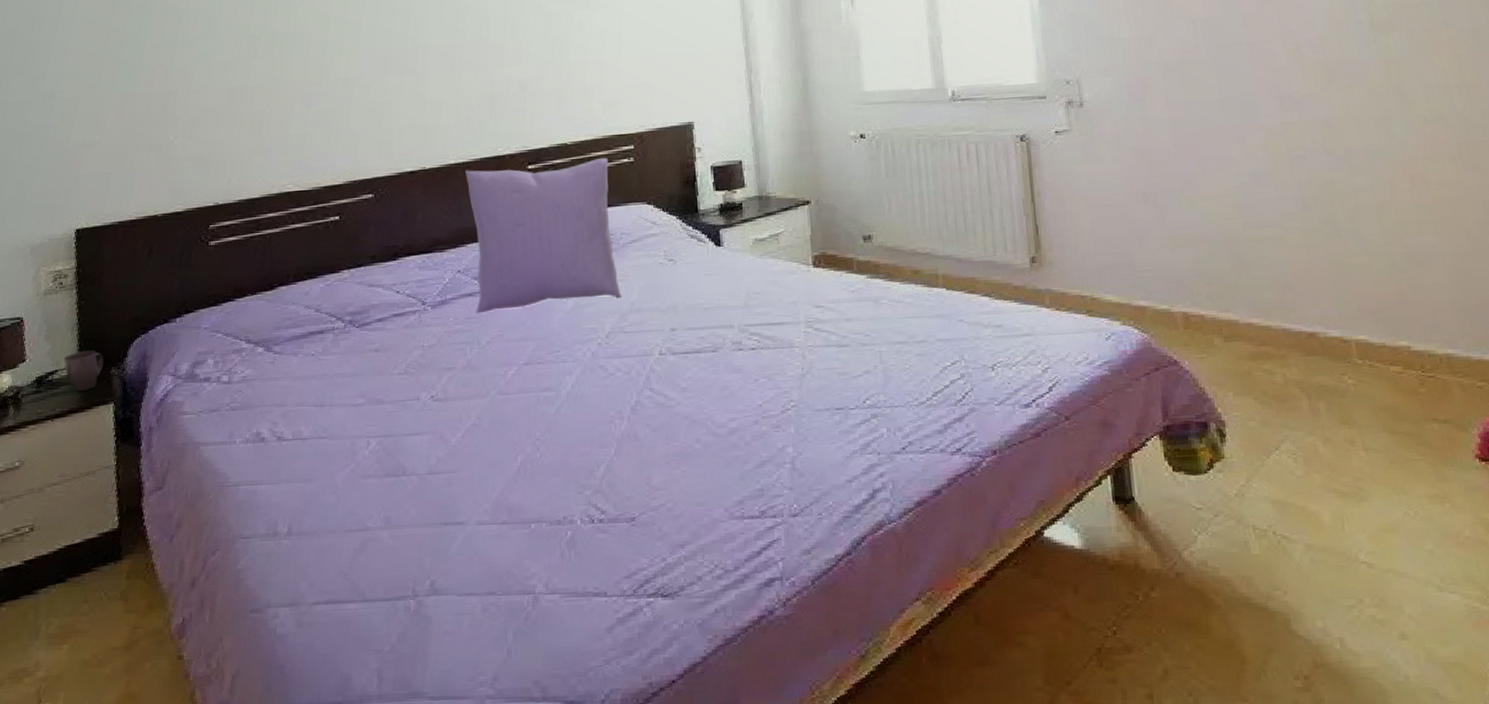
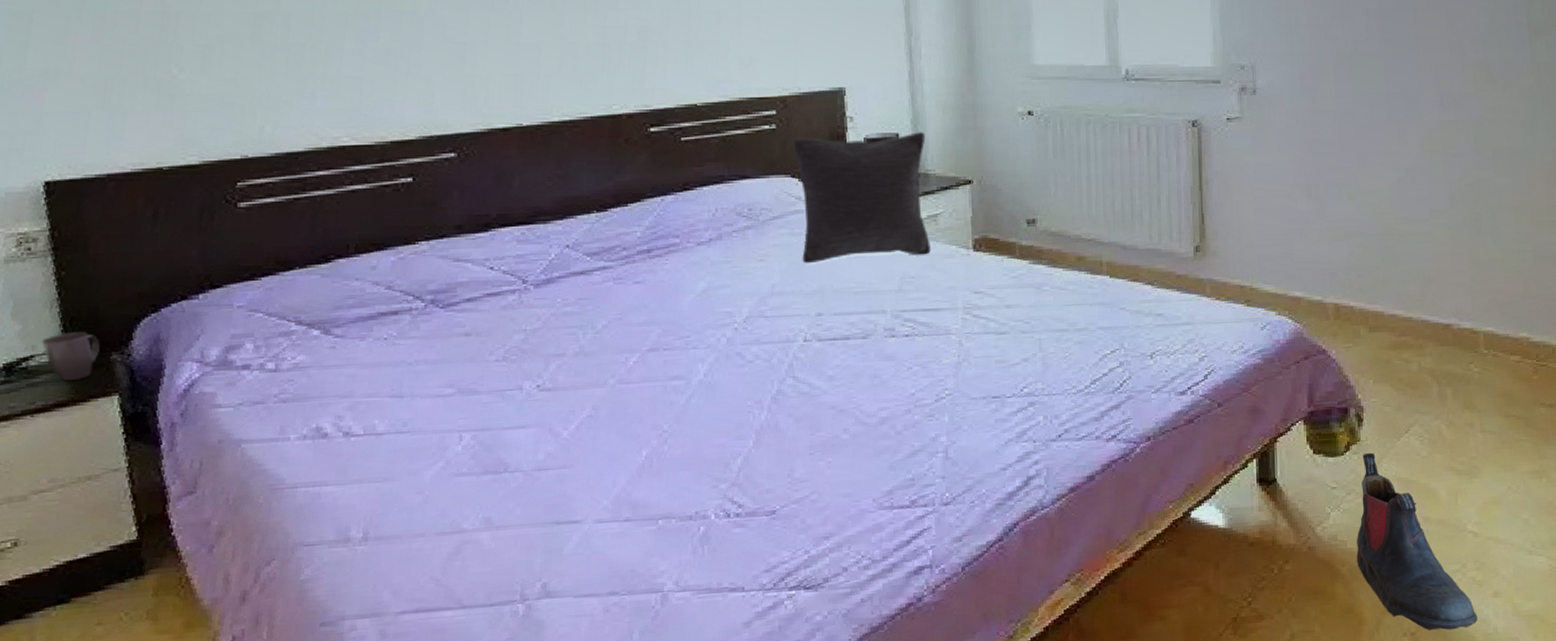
pillow: present [465,158,621,314] -> none [573,123,761,295]
pillow: none [649,158,774,283] -> present [793,132,931,264]
boot: none [1228,470,1384,676] -> present [1356,452,1478,631]

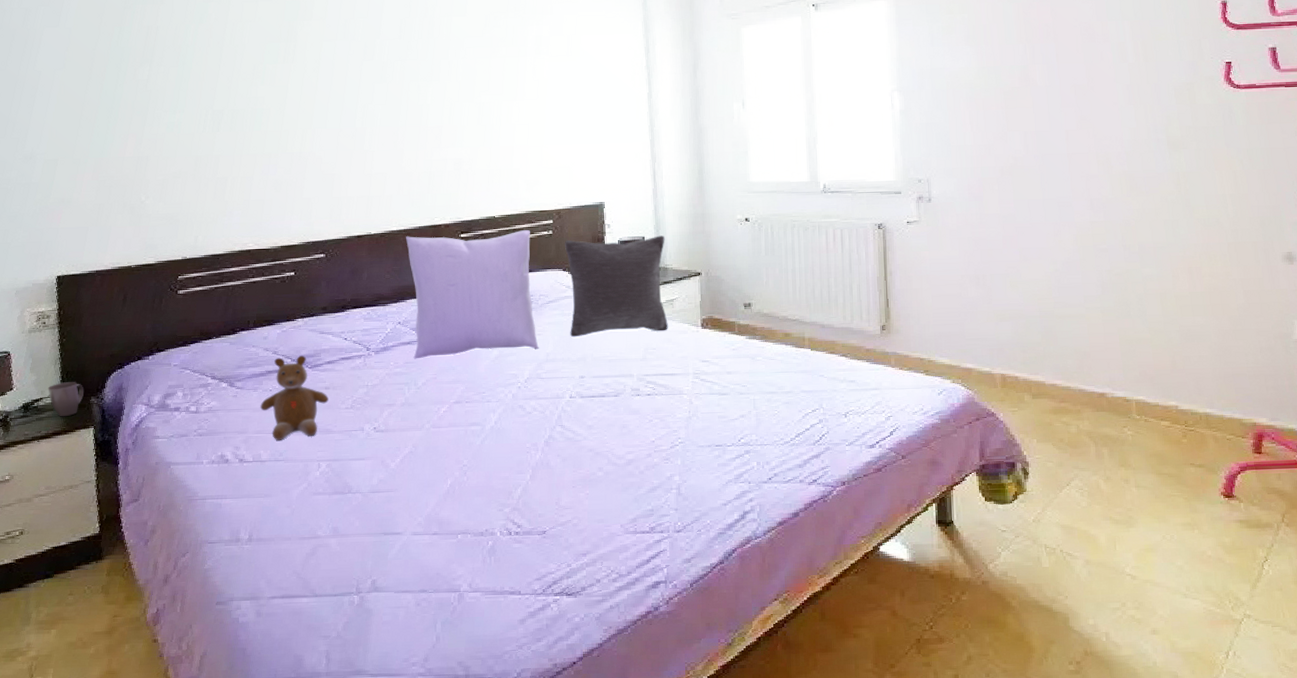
stuffed bear: none [371,291,471,406] -> present [260,356,329,440]
pillow: none [573,123,761,295] -> present [406,230,539,359]
boot: present [1356,452,1478,631] -> none [1025,501,1138,662]

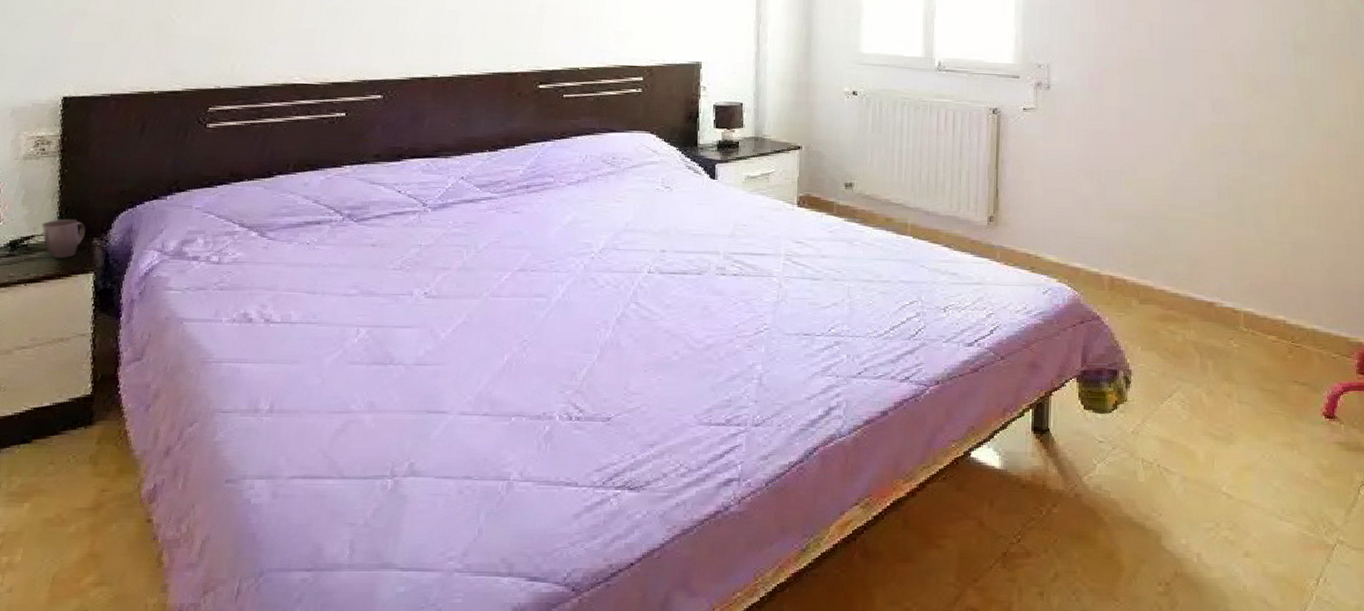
stuffed bear: present [260,356,329,440] -> none [294,207,375,301]
pillow: present [406,230,539,359] -> none [475,83,618,220]
pillow: present [565,235,668,338] -> none [653,100,765,207]

